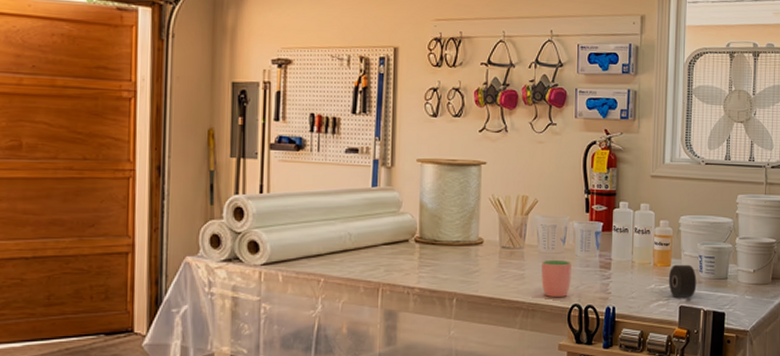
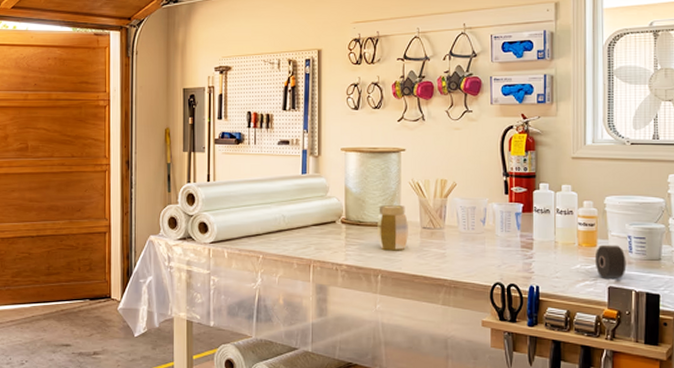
jar: none [454,222,487,272] -> present [377,204,408,251]
cup: present [541,259,573,298] -> none [462,239,493,276]

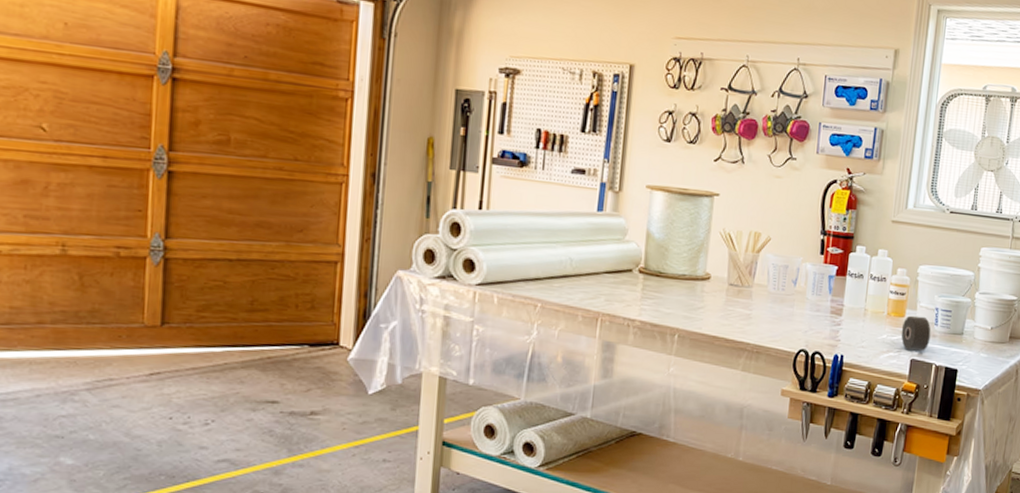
jar: present [377,204,408,251] -> none [678,255,714,309]

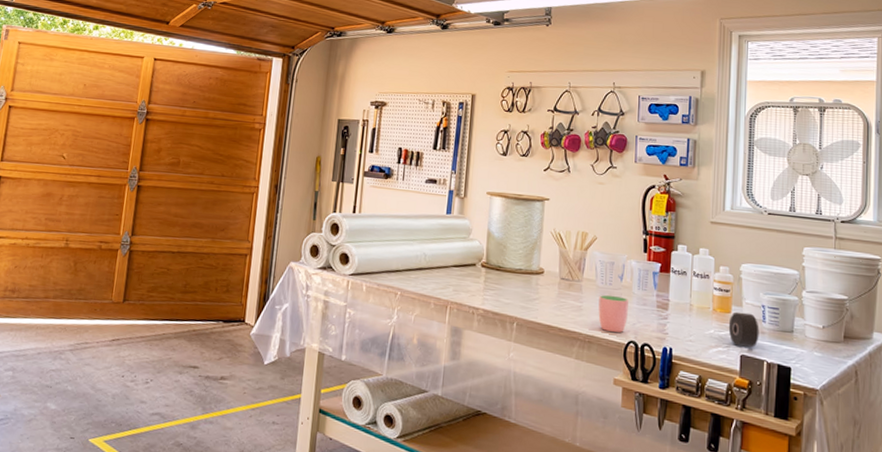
cup: none [768,301,802,342] -> present [598,294,630,333]

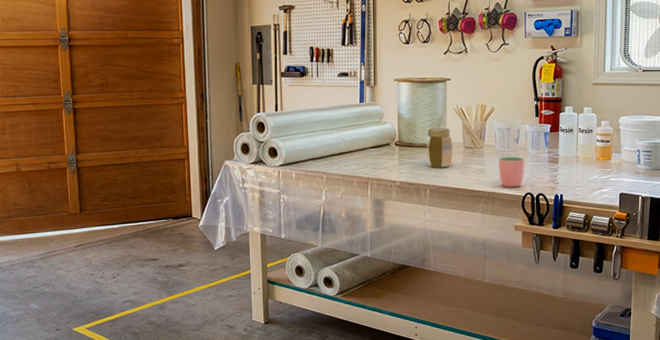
jar: none [516,252,547,300] -> present [426,128,453,168]
duct tape: present [728,311,759,348] -> none [609,158,635,186]

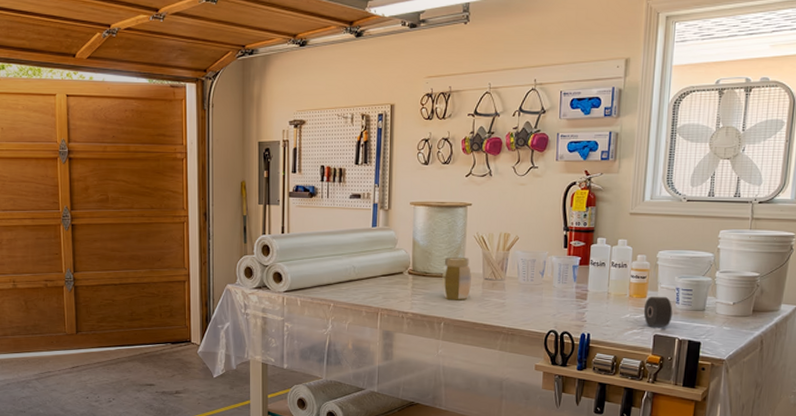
cup: present [499,156,525,188] -> none [520,290,550,325]
duct tape: none [609,158,635,186] -> present [643,296,673,327]

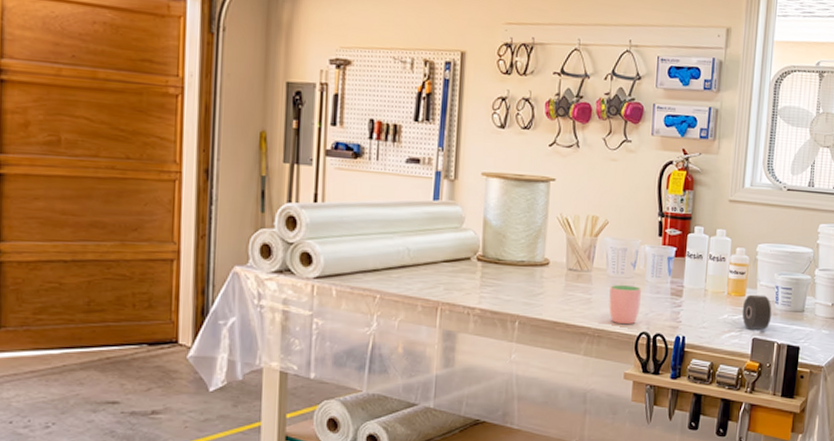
jar: present [442,256,471,301] -> none [517,241,553,295]
cup: none [520,290,550,325] -> present [609,284,642,325]

